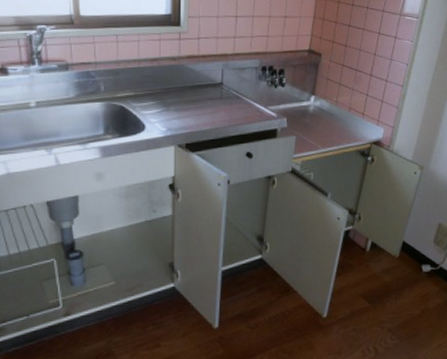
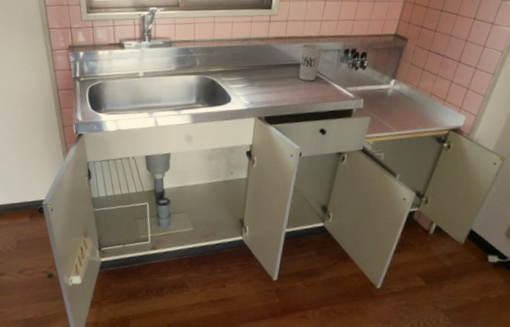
cup: none [218,62,240,102] -> present [299,44,323,81]

